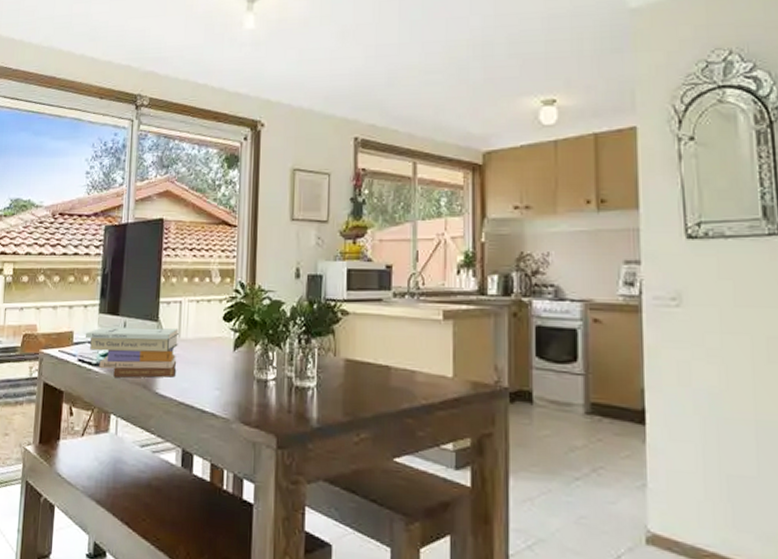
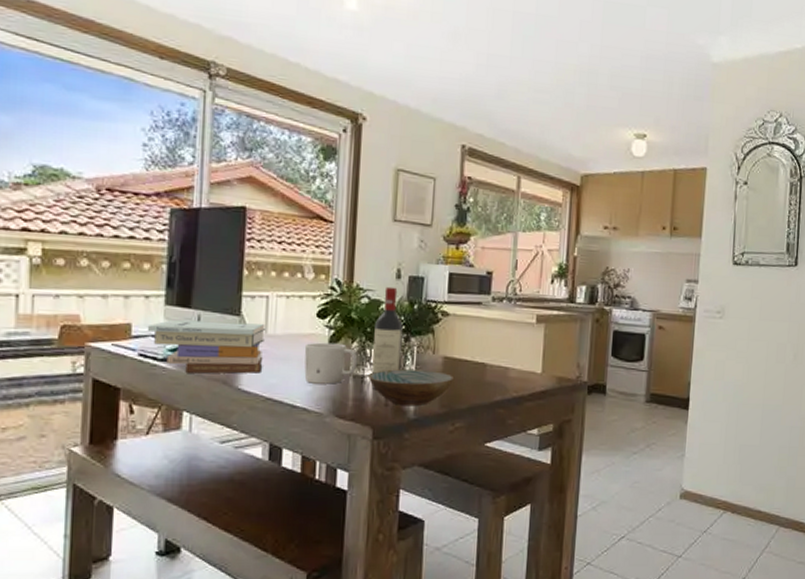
mug: none [212,346,261,389] -> present [304,342,358,384]
bowl: none [272,372,356,414] -> present [369,369,454,406]
wine bottle: none [274,286,303,394] -> present [371,286,403,389]

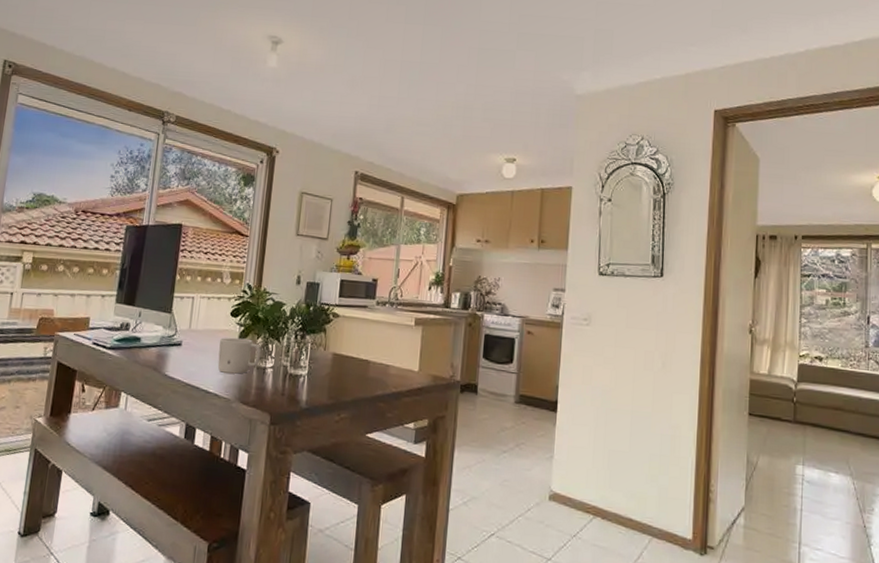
books: present [147,320,265,374] -> none [100,315,190,362]
bowl: present [369,369,454,406] -> none [269,363,341,397]
wine bottle: present [371,286,403,389] -> none [271,291,300,380]

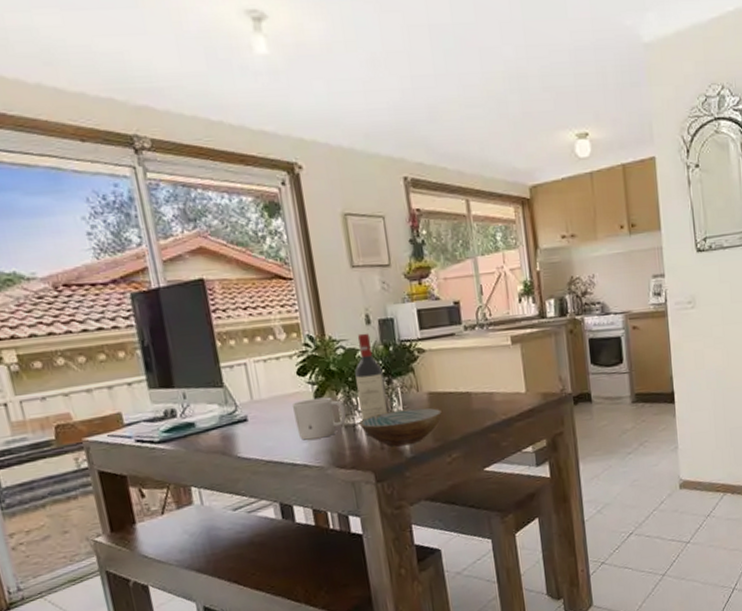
bowl: none [269,363,341,397] -> present [359,407,442,447]
wine bottle: none [271,291,300,380] -> present [355,333,389,435]

